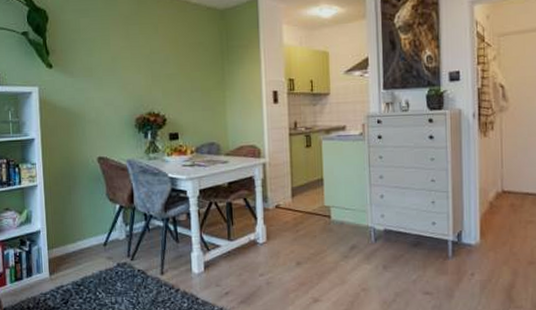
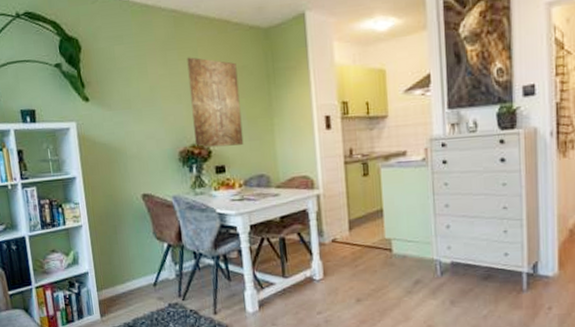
wall art: none [147,32,197,116] -> present [187,57,244,149]

